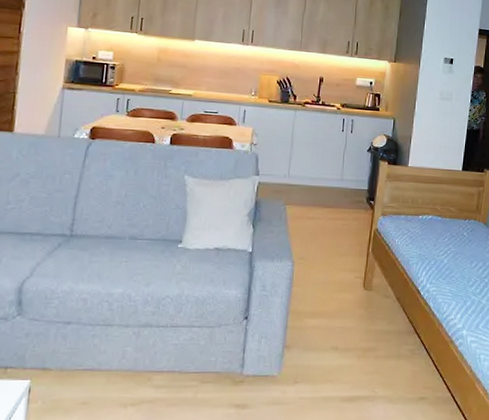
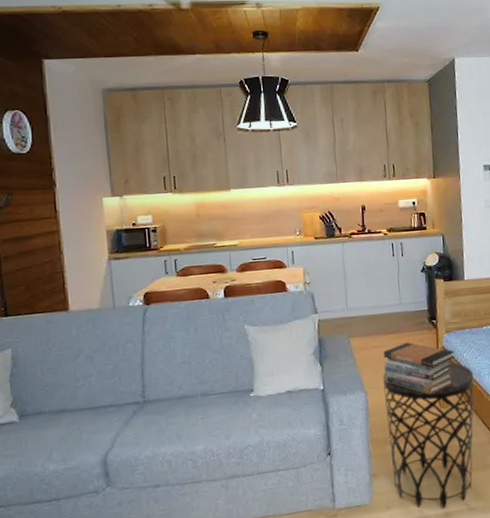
side table: none [306,244,402,392] -> present [383,361,474,508]
book stack: none [314,218,387,274] -> present [383,342,455,394]

